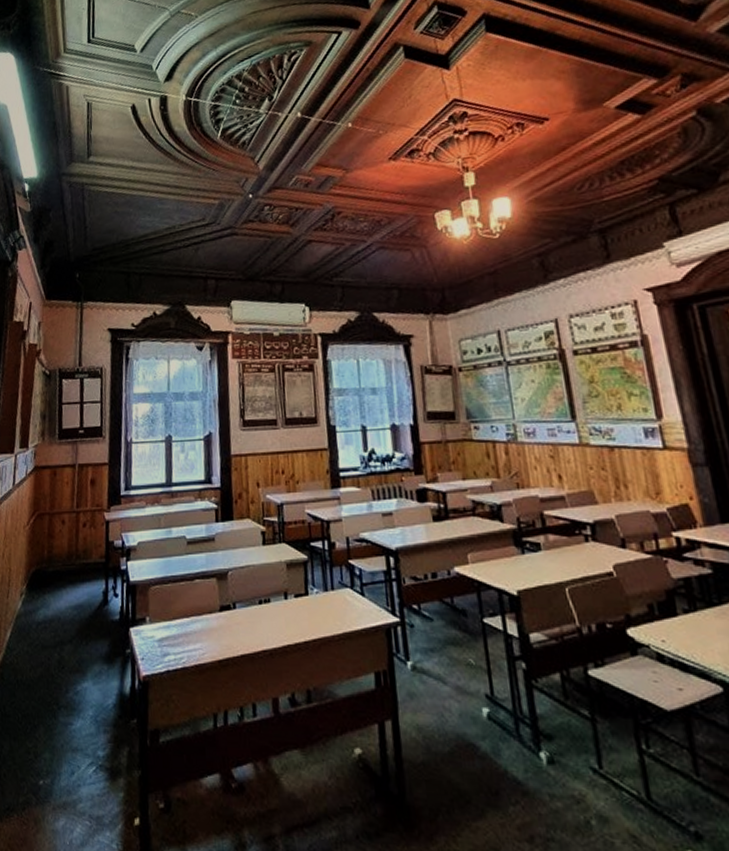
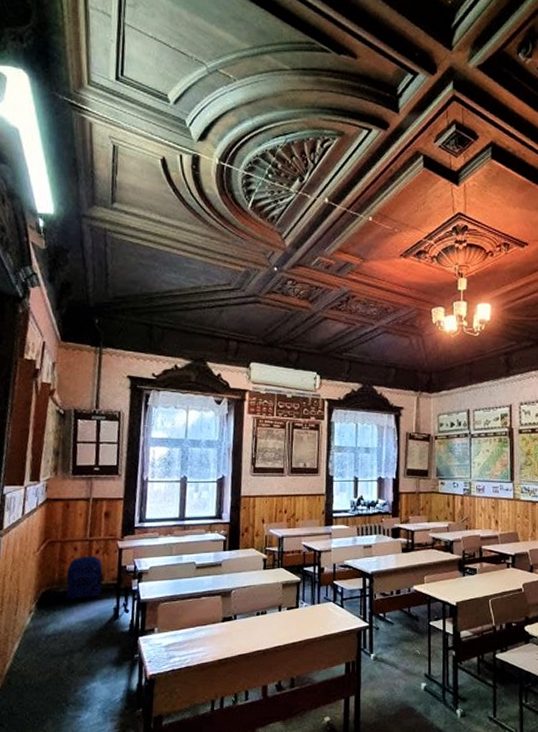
backpack: none [55,529,92,580] -> present [66,555,105,599]

